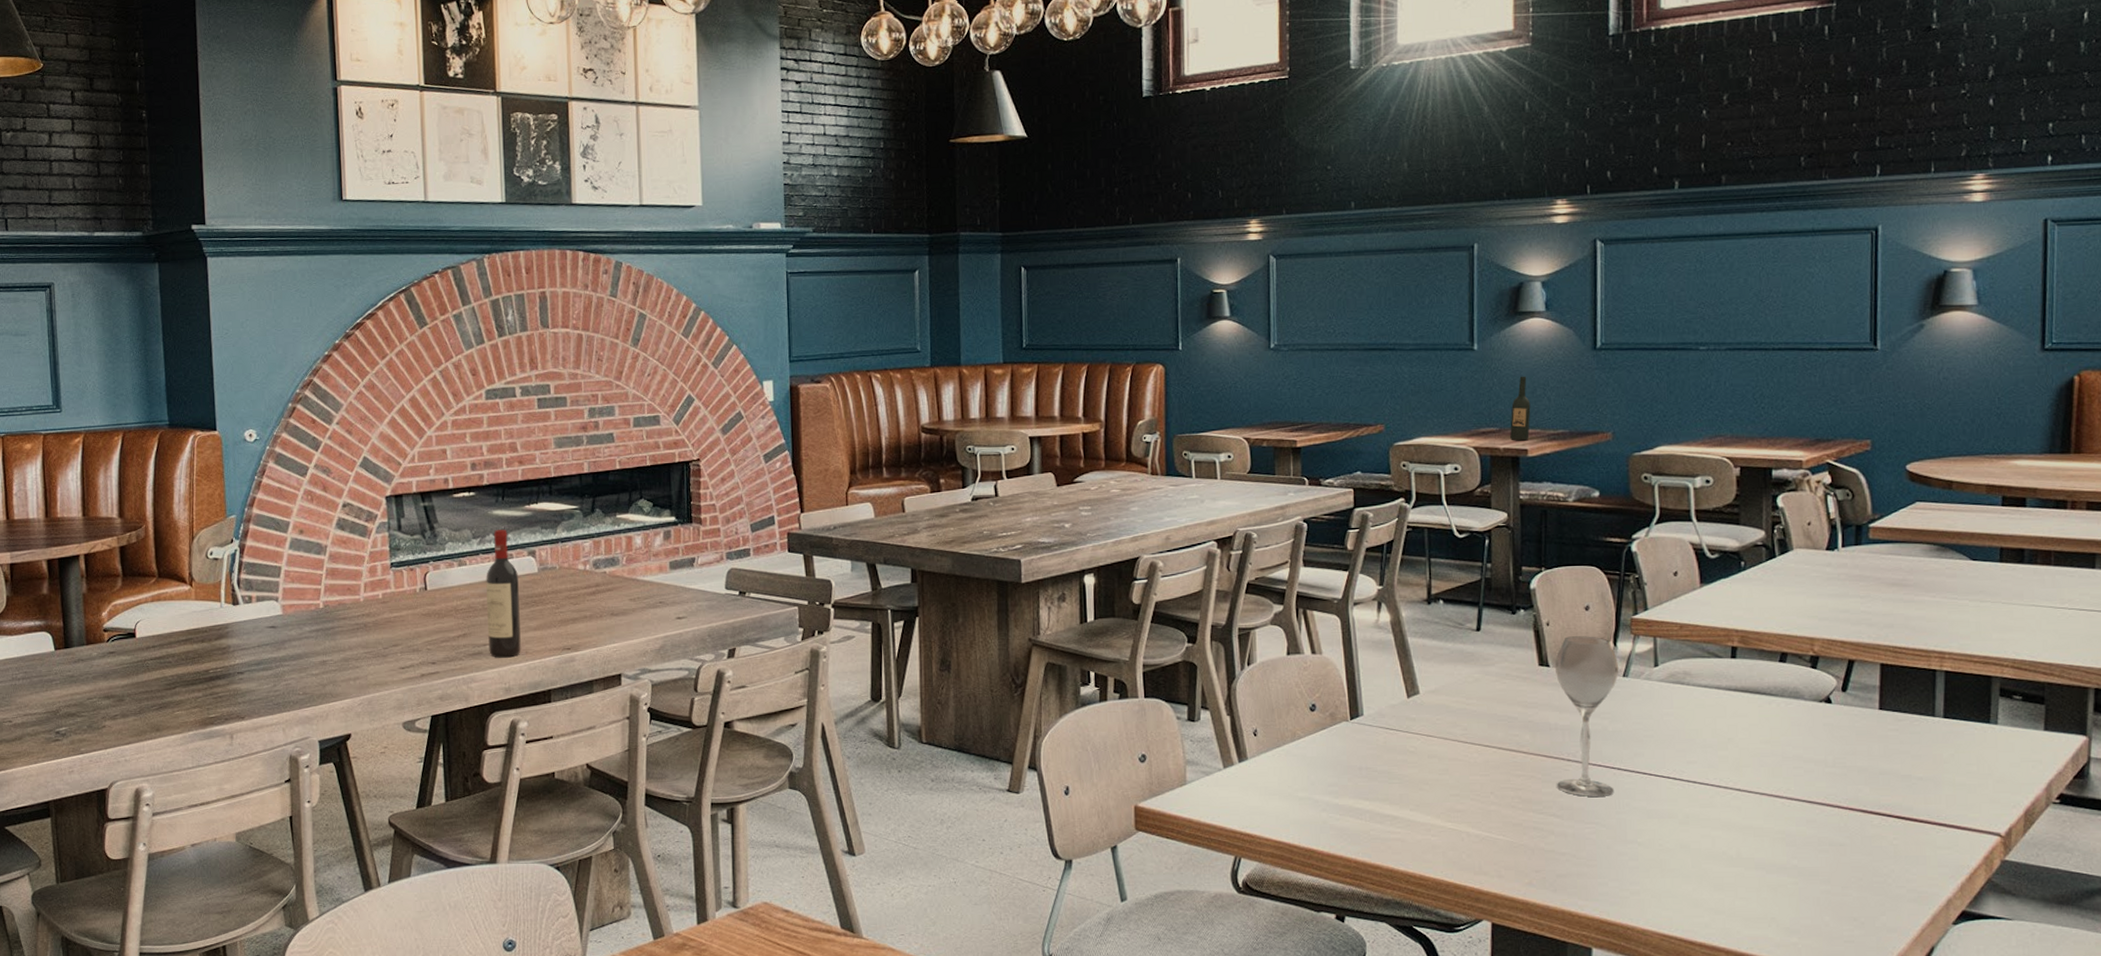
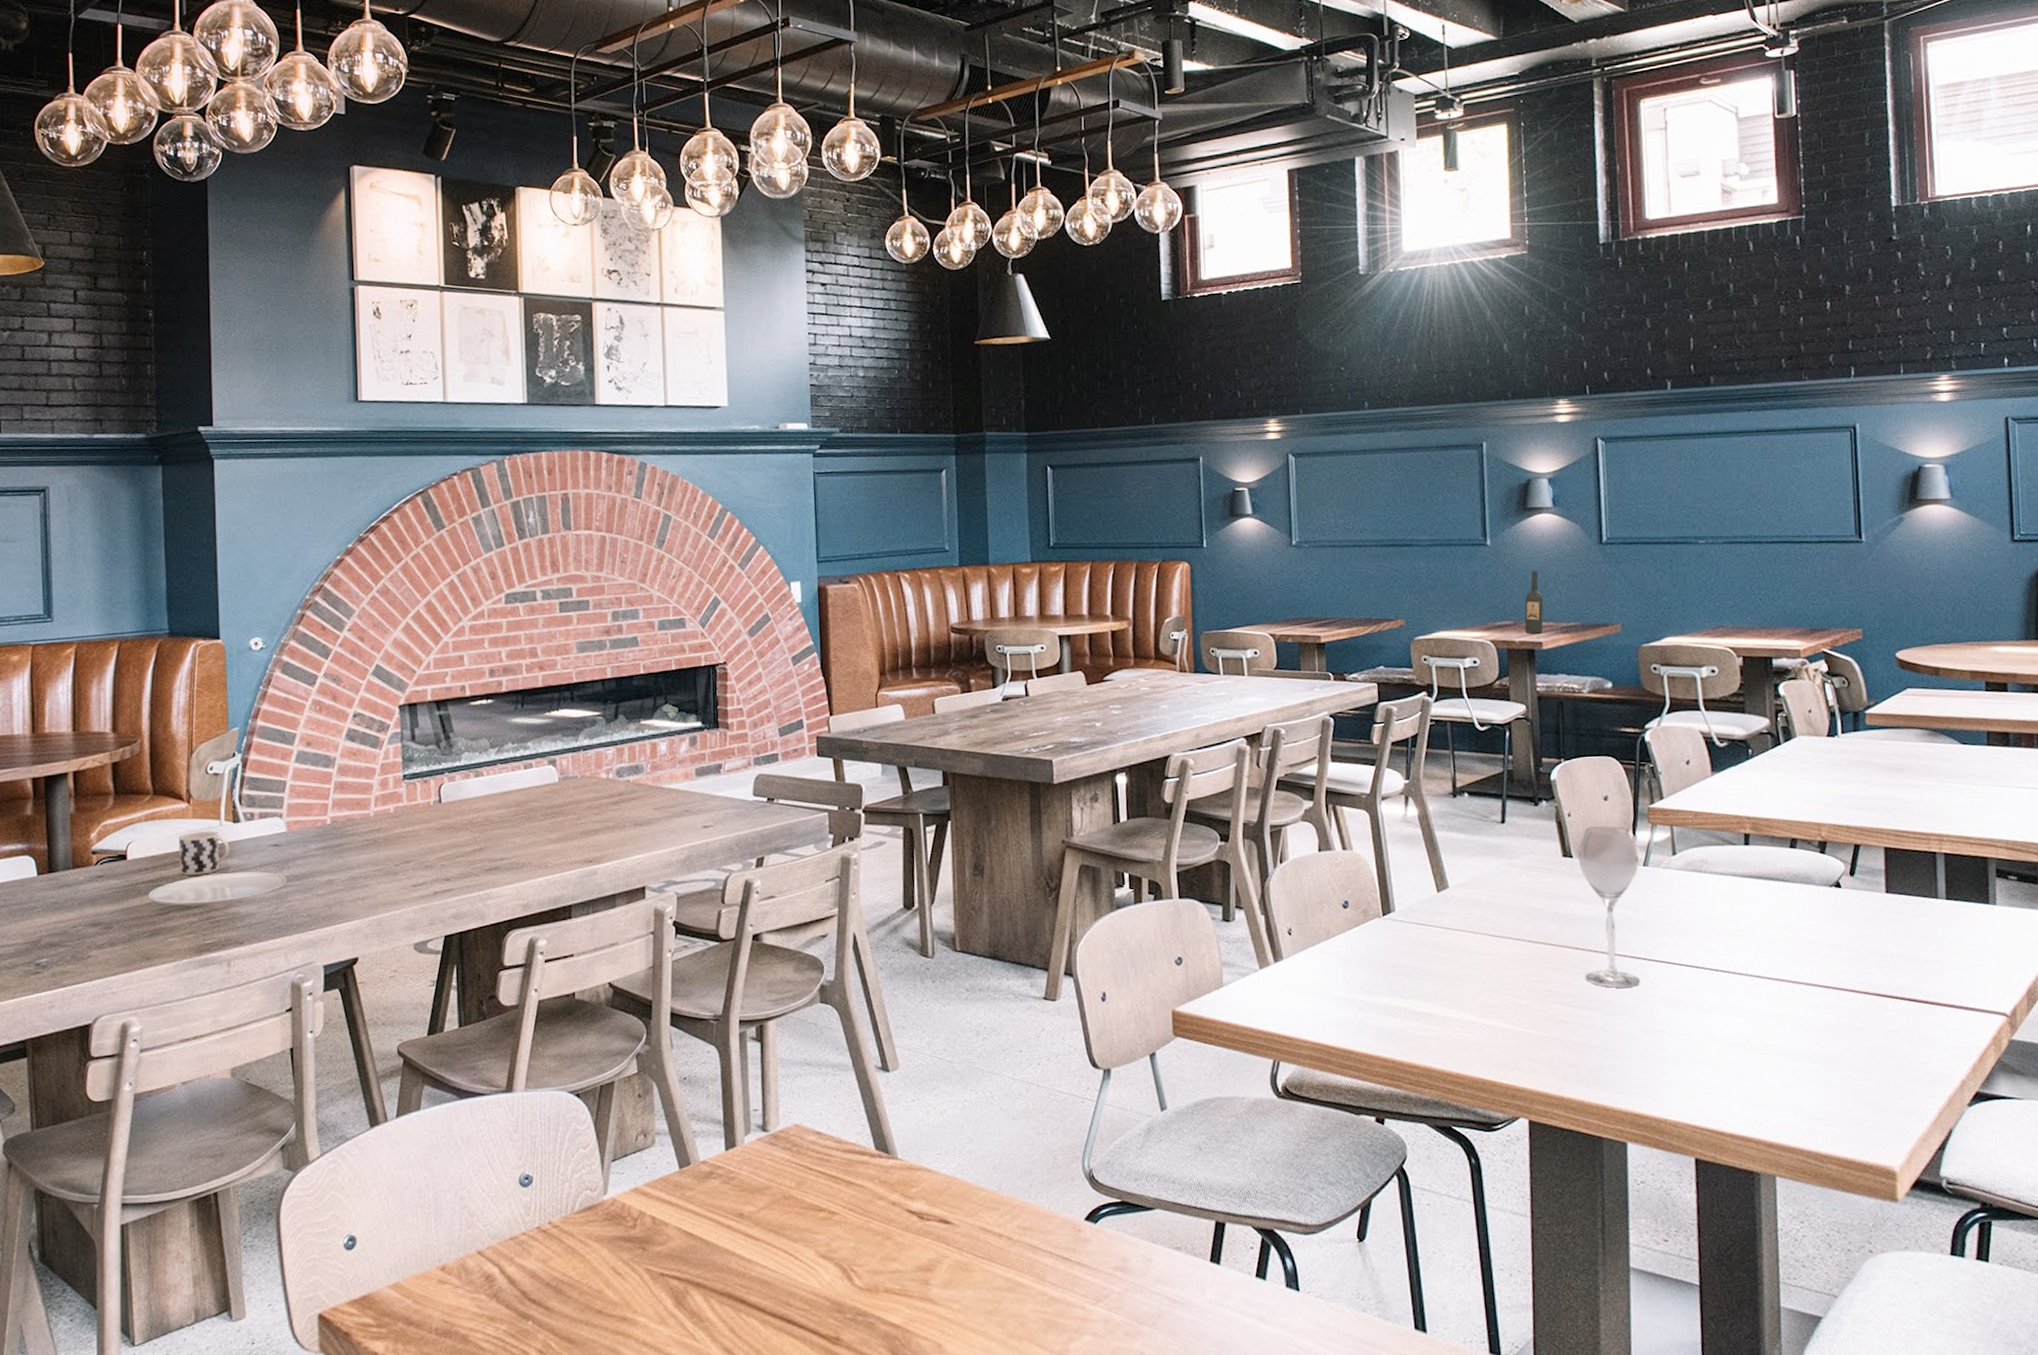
plate: none [156,651,284,682] -> present [148,871,287,906]
cup: none [182,612,230,653] -> present [178,831,230,876]
wine bottle: present [486,530,521,657] -> none [504,738,541,872]

